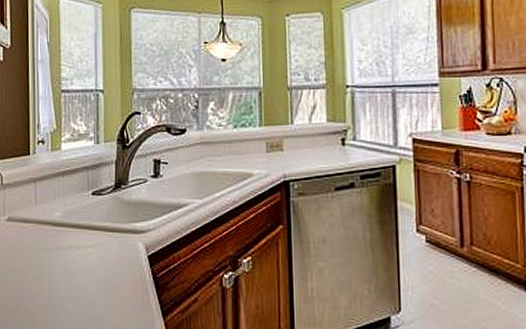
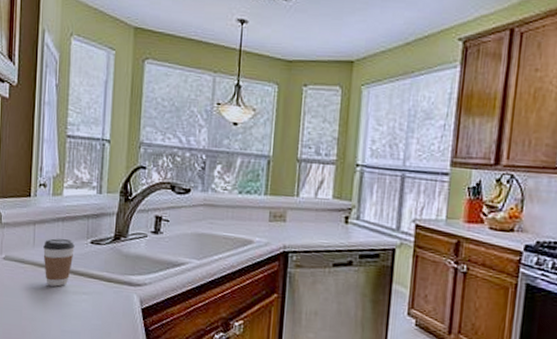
coffee cup: none [45,194,76,243] -> present [43,238,75,287]

